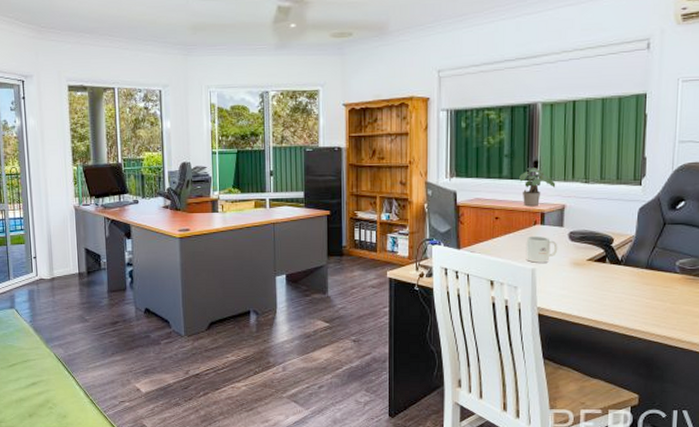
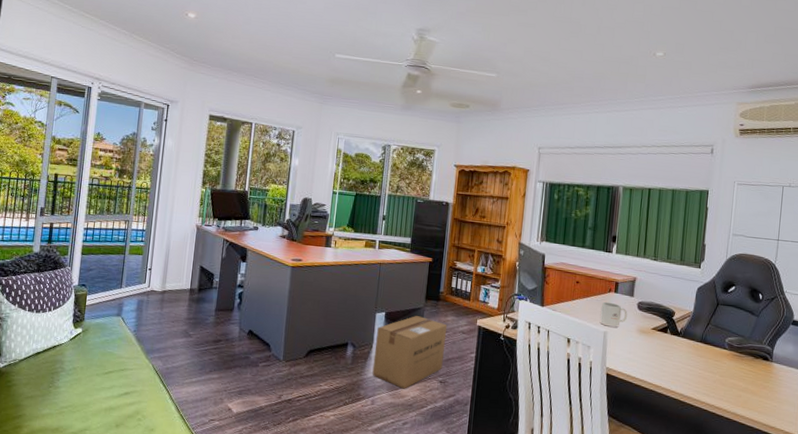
box: none [279,275,355,352] -> present [372,316,448,389]
potted plant: present [519,168,556,207] -> none [599,241,630,276]

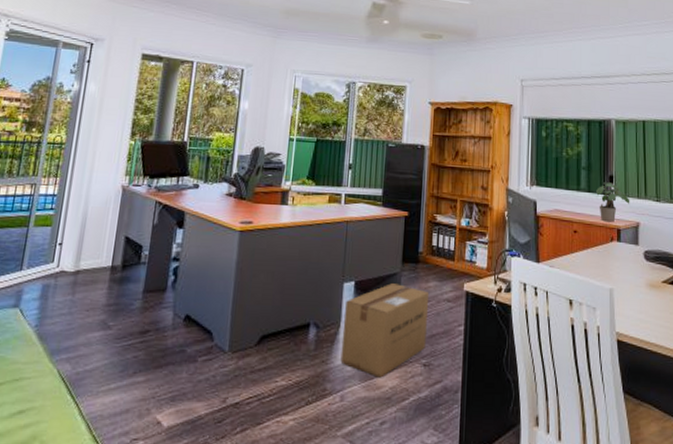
potted plant: none [599,241,630,276] -> present [596,182,630,223]
mug: present [599,301,628,328] -> none [603,253,634,283]

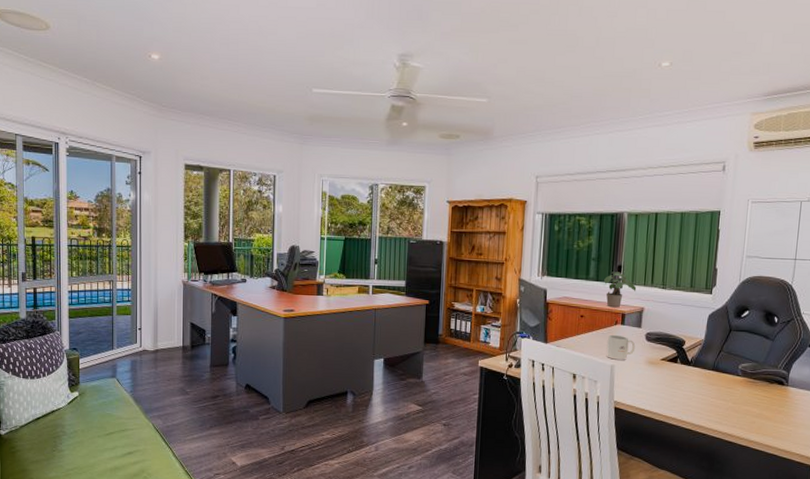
box: present [340,283,430,378] -> none [374,360,448,434]
mug: none [603,253,634,283] -> present [606,334,636,360]

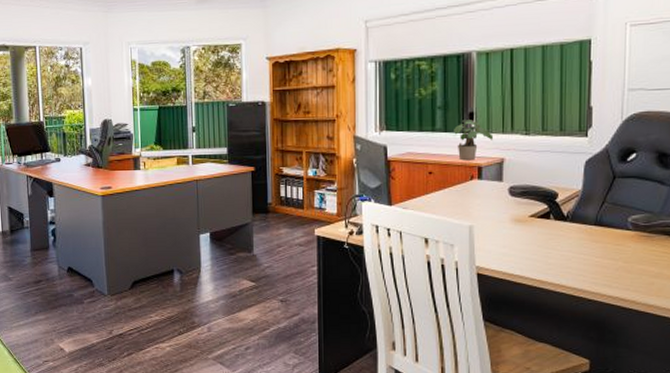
mug: present [606,334,636,360] -> none [462,191,497,219]

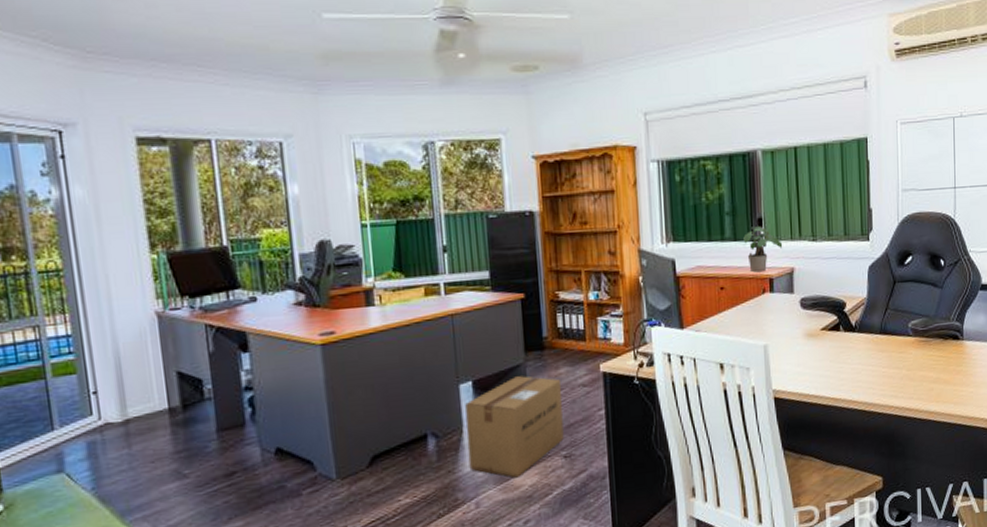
box: none [203,233,282,312] -> present [465,376,564,478]

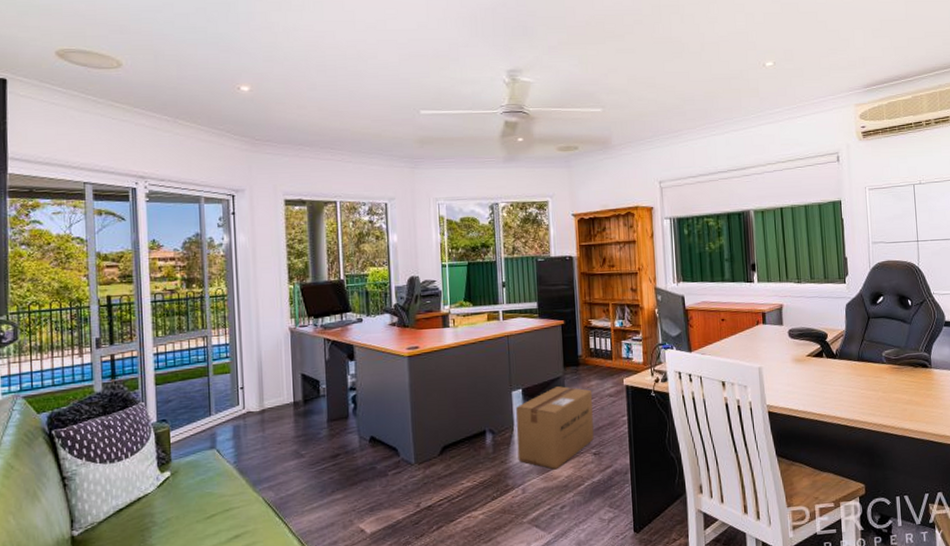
potted plant: present [743,226,783,273] -> none [740,270,773,308]

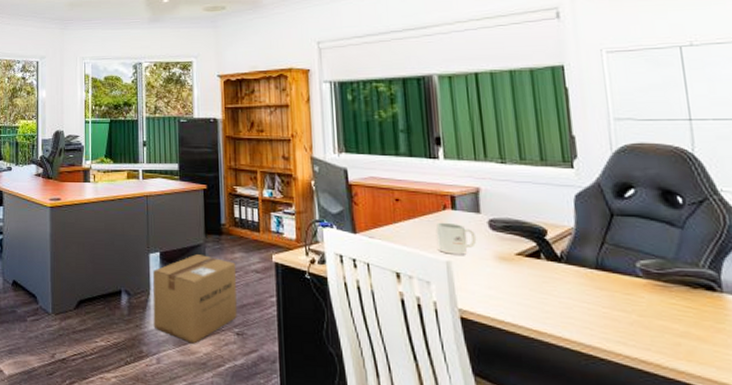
mug: none [751,335,780,362] -> present [435,222,477,255]

